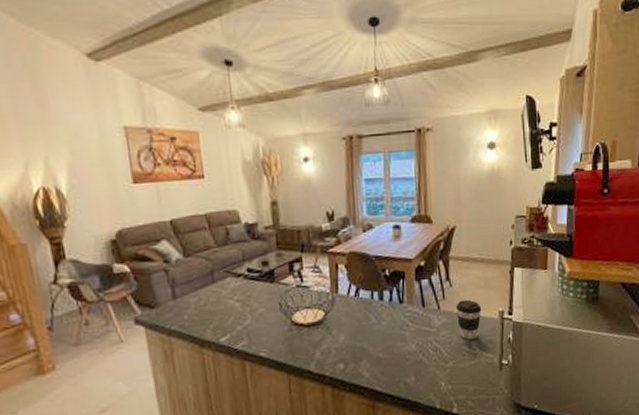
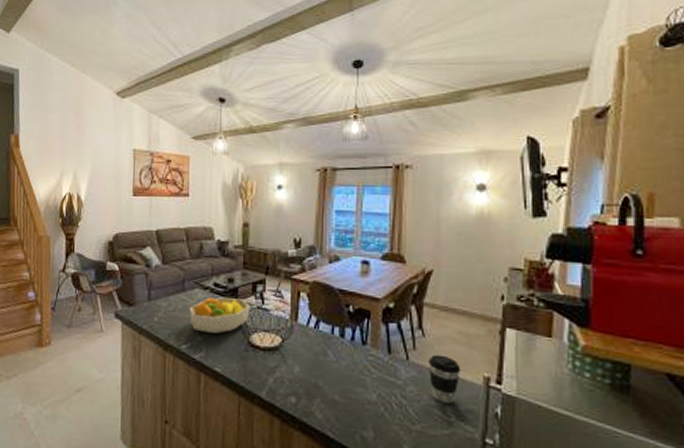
fruit bowl: none [223,280,290,322] -> present [190,297,250,334]

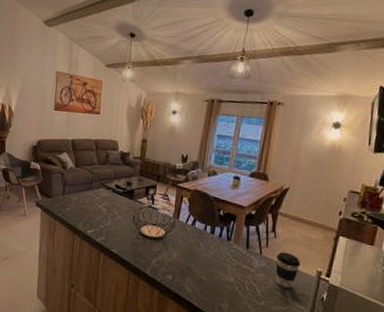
fruit bowl: present [190,297,250,334] -> none [95,196,143,224]

